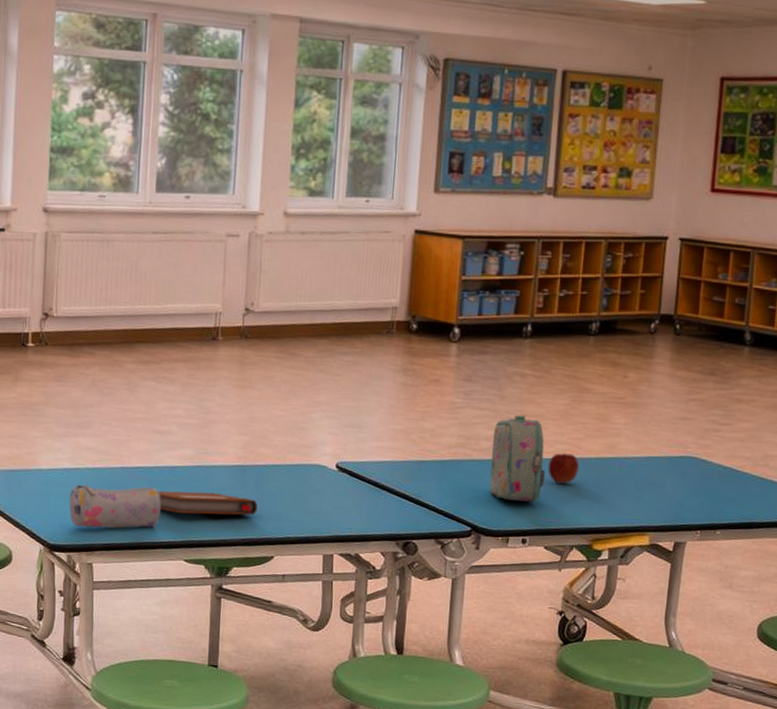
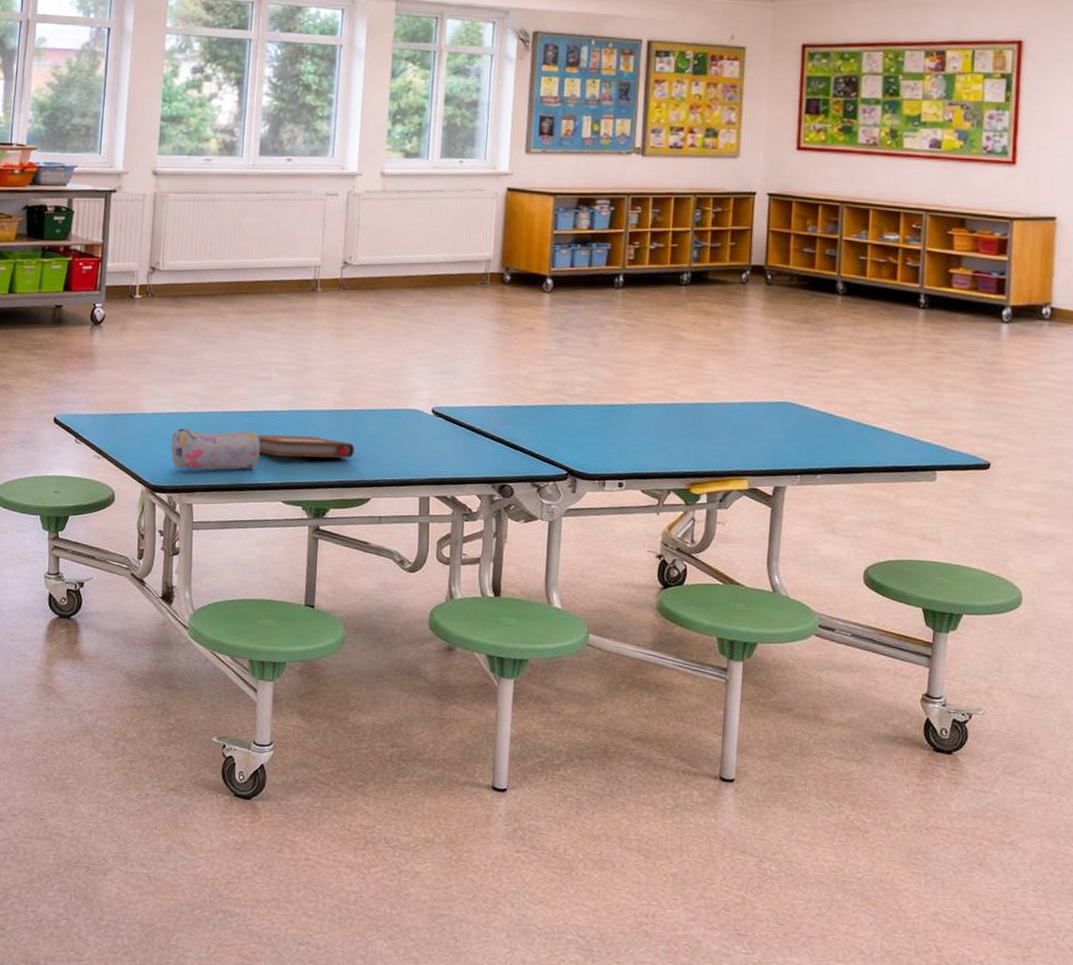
lunch box: present [489,415,545,502] -> none [585,361,640,446]
apple: present [548,453,580,484] -> none [643,398,675,429]

